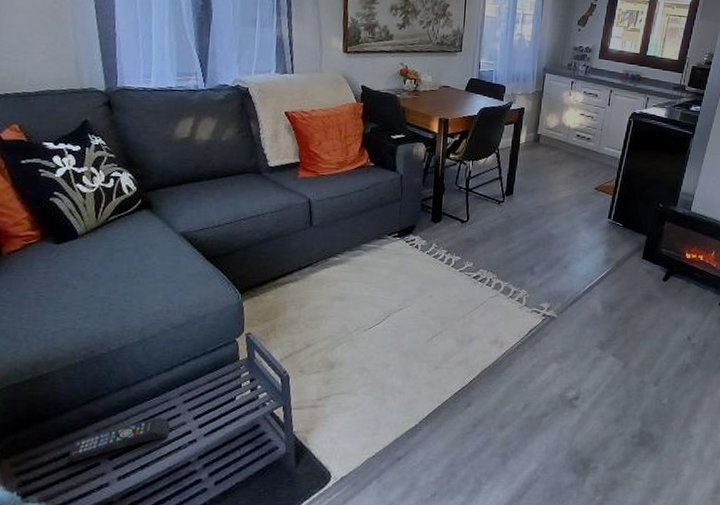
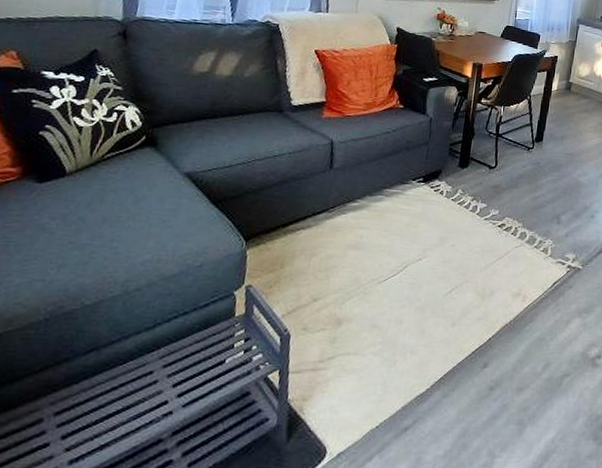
remote control: present [68,417,170,462] -> none [10,385,143,442]

